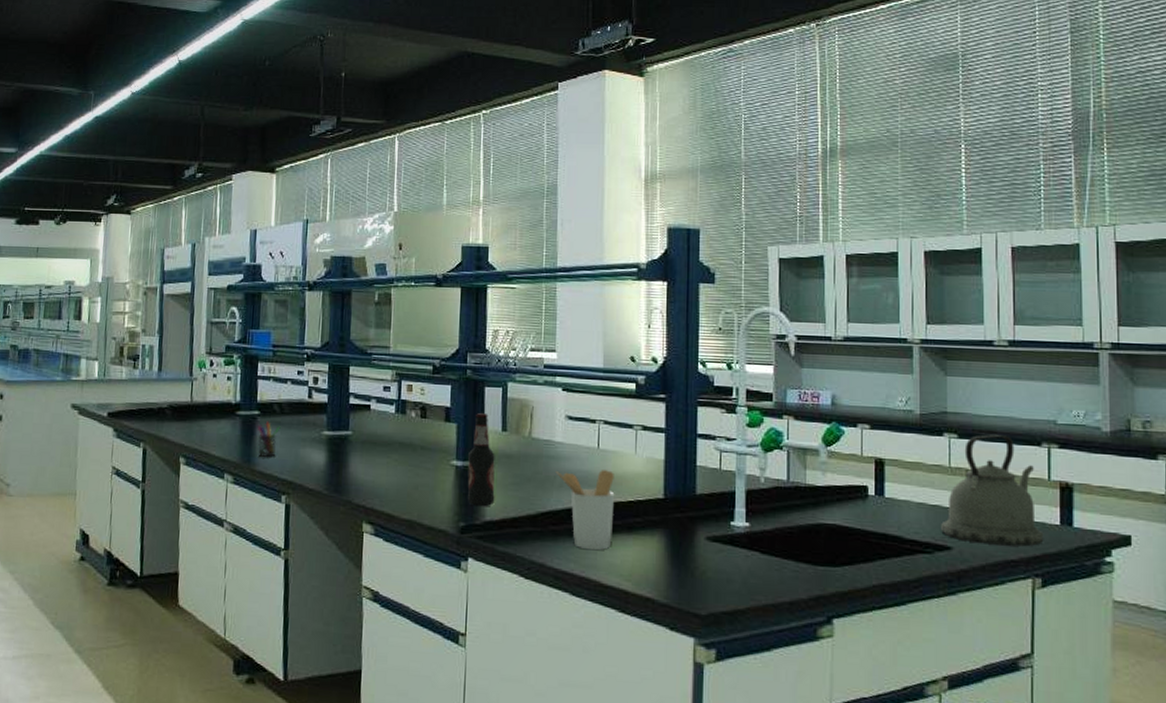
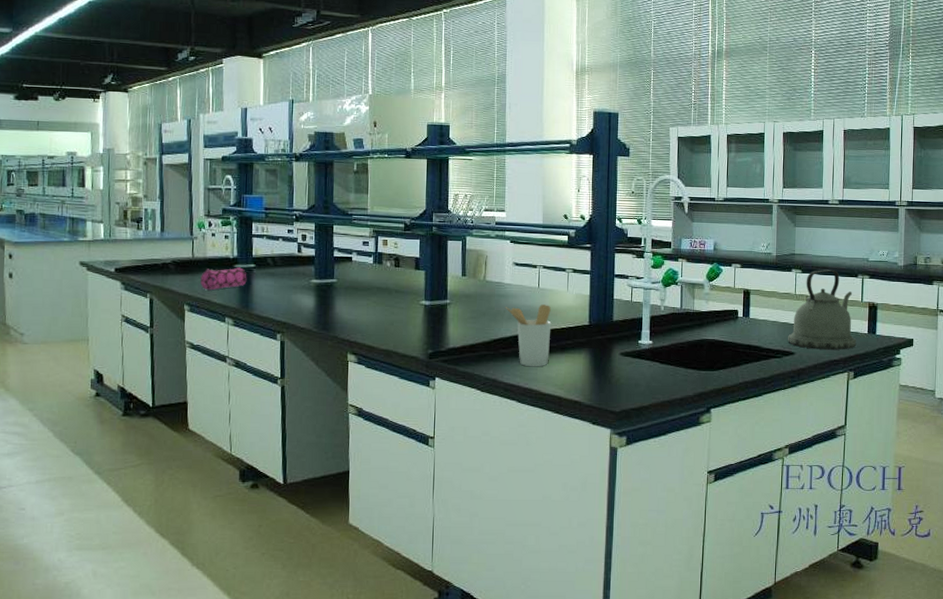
pencil case: none [198,414,250,441] -> present [200,267,247,291]
pen holder: present [257,421,281,458] -> none [253,272,274,304]
bottle: present [467,413,495,507] -> none [434,262,457,337]

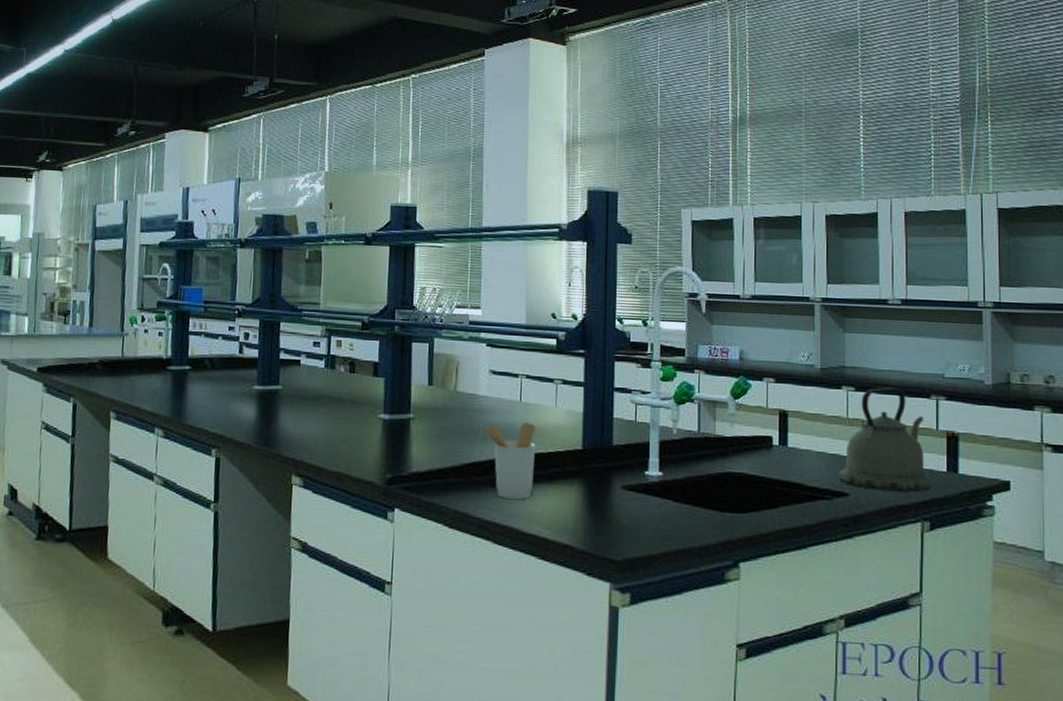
pencil case: present [200,267,247,291] -> none [129,369,181,396]

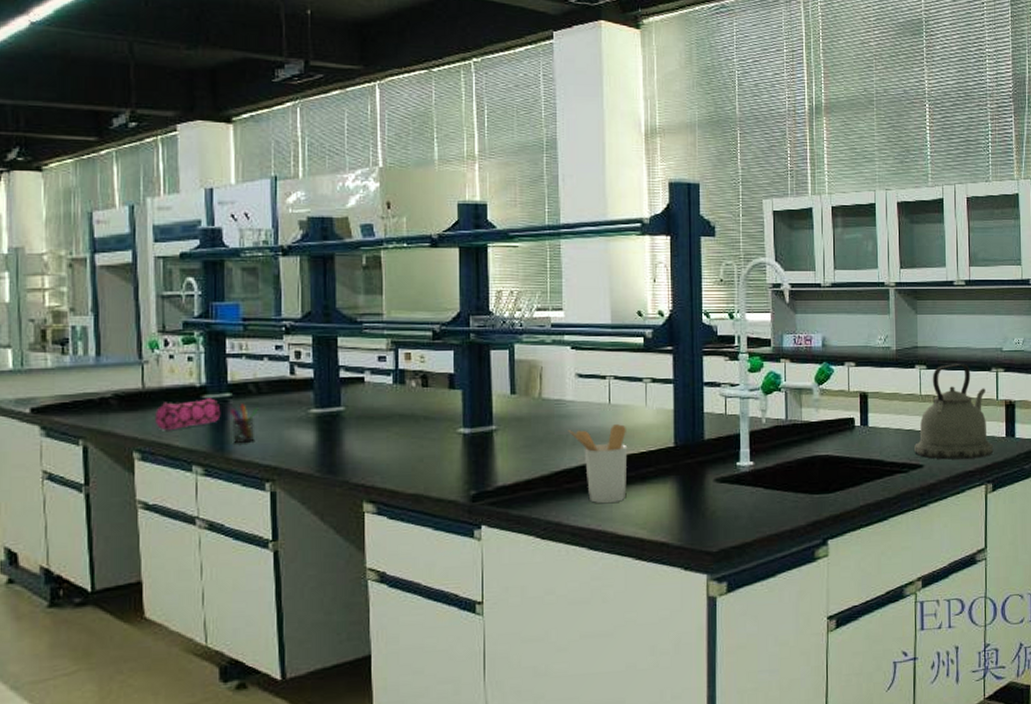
pencil case: none [129,369,181,396] -> present [155,398,221,431]
pen holder: none [188,376,211,412] -> present [229,403,259,444]

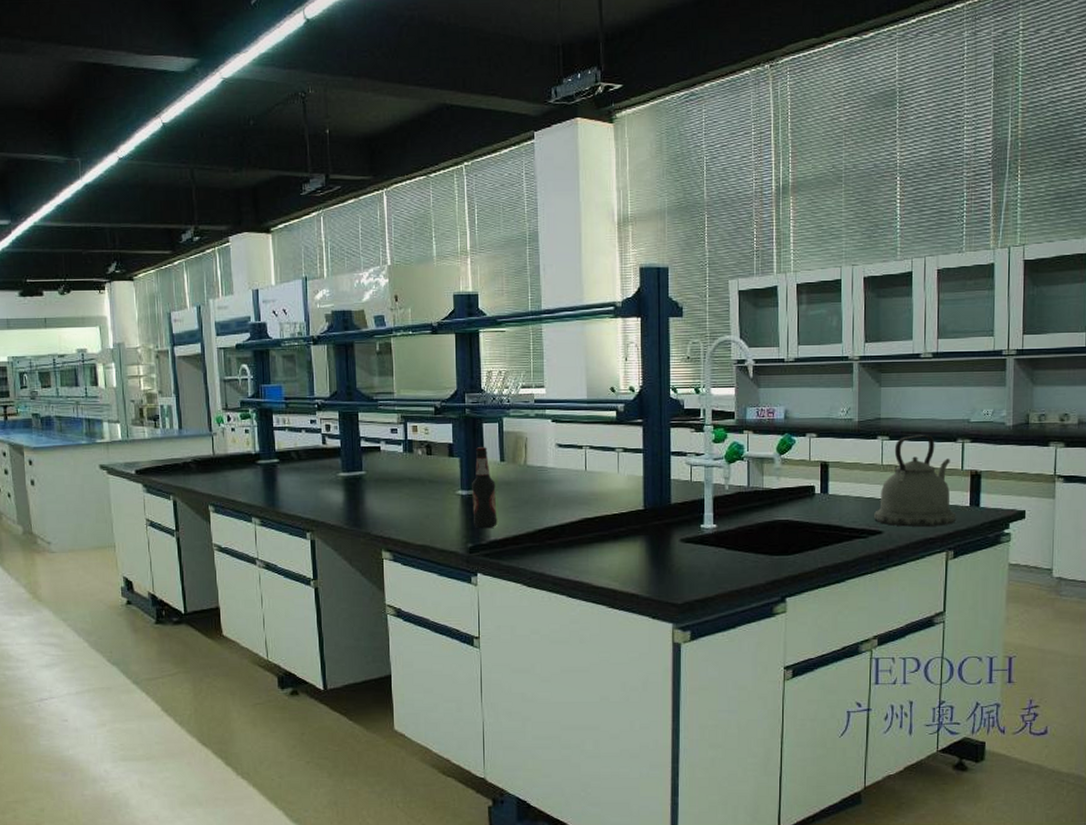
pencil case: present [155,398,221,431] -> none [223,463,271,489]
pen holder: present [229,403,259,444] -> none [277,468,300,501]
bottle: none [475,377,506,473] -> present [471,447,497,529]
utensil holder: present [568,424,628,503] -> none [549,489,602,557]

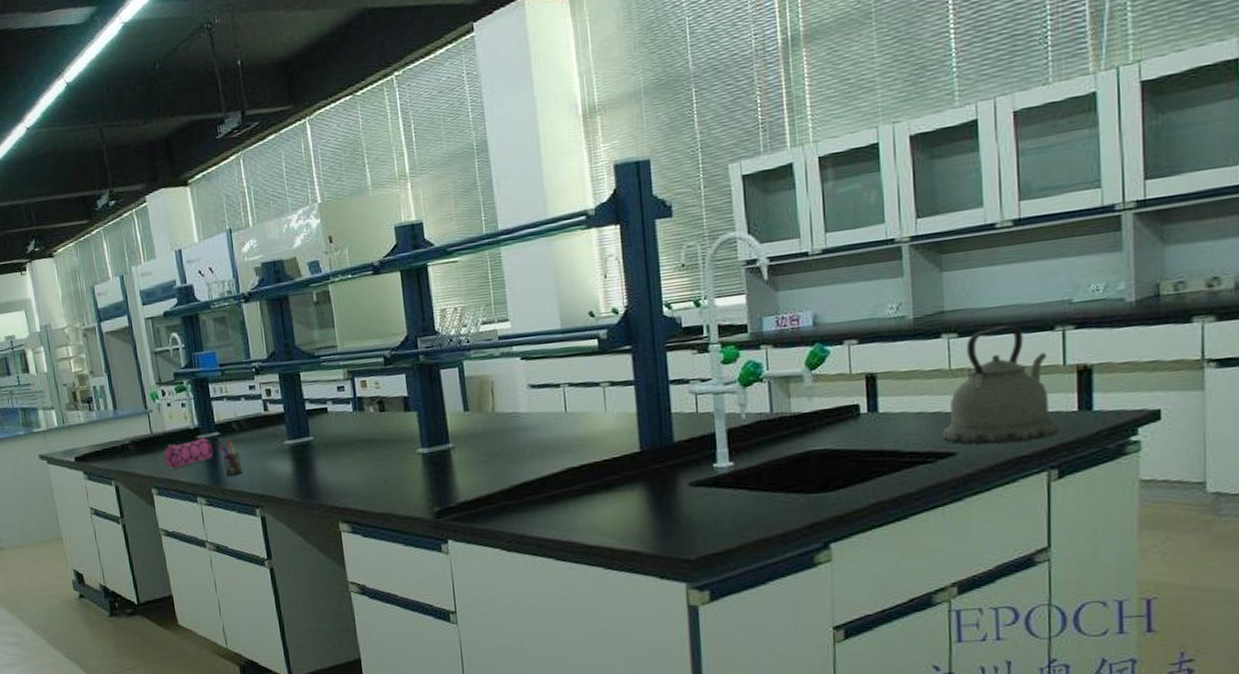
pencil case: none [223,463,271,489] -> present [163,437,213,469]
pen holder: none [277,468,300,501] -> present [219,440,243,477]
bottle: present [471,447,497,529] -> none [432,396,467,490]

